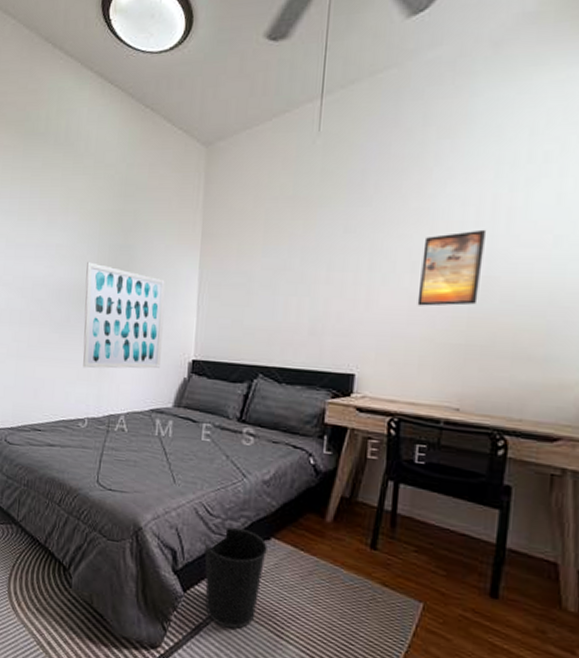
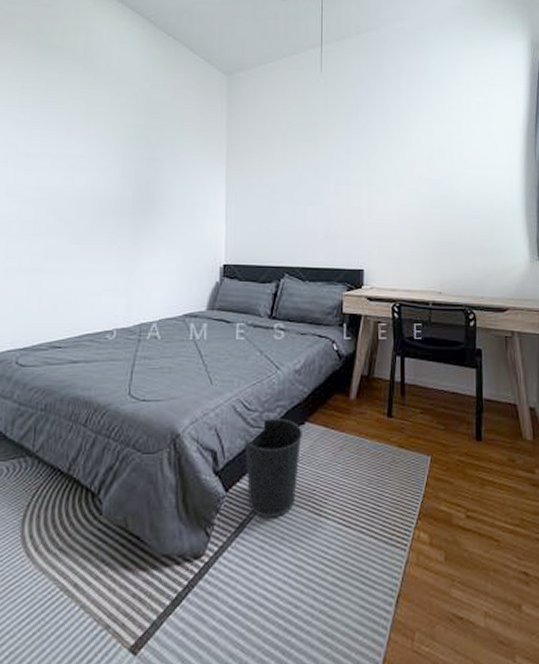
wall art: present [83,262,165,369] -> none [109,173,194,279]
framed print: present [417,229,487,306] -> none [405,155,447,213]

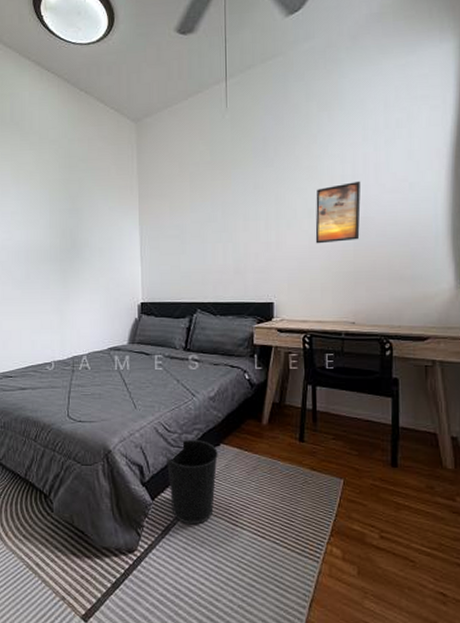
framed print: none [405,155,447,213] -> present [315,181,361,244]

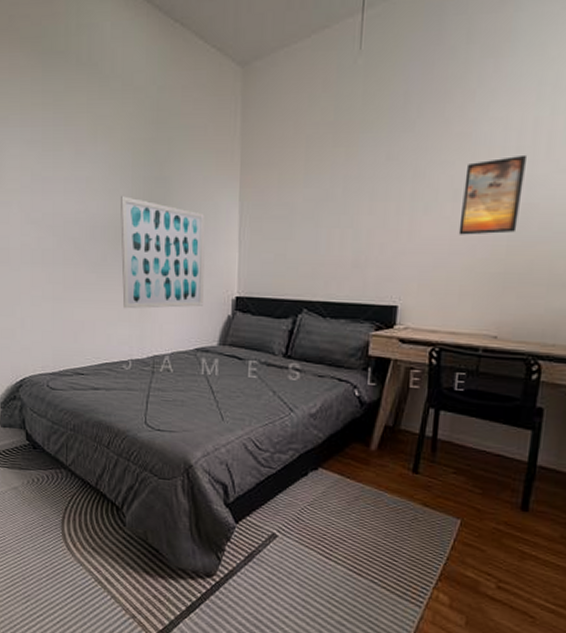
wall art: none [41,225,113,318] -> present [121,196,205,309]
wastebasket: present [165,439,218,525] -> none [254,459,315,554]

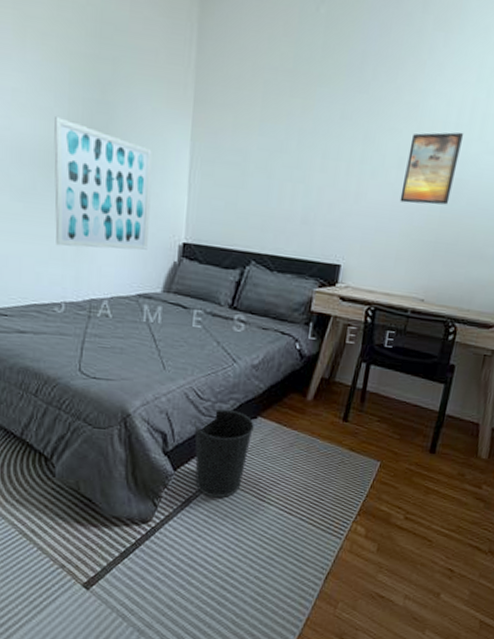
wastebasket: none [254,459,315,554] -> present [194,409,254,498]

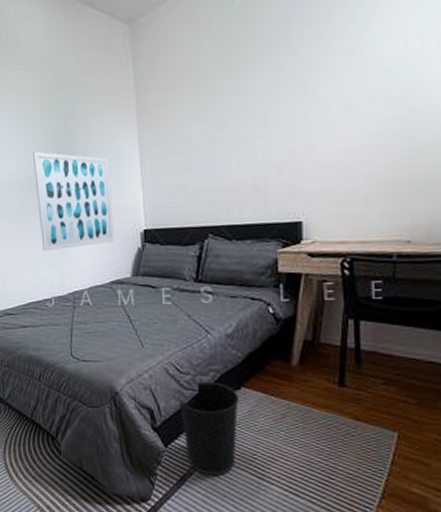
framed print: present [399,132,464,205] -> none [354,60,418,146]

